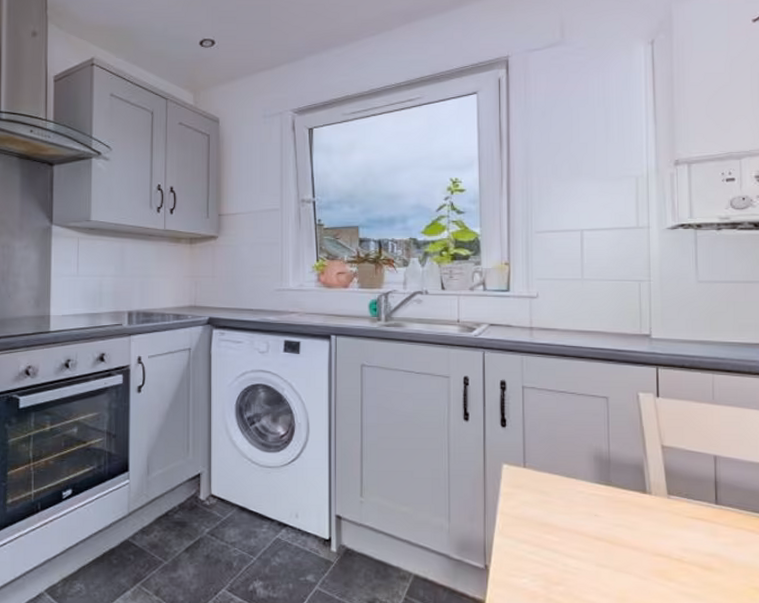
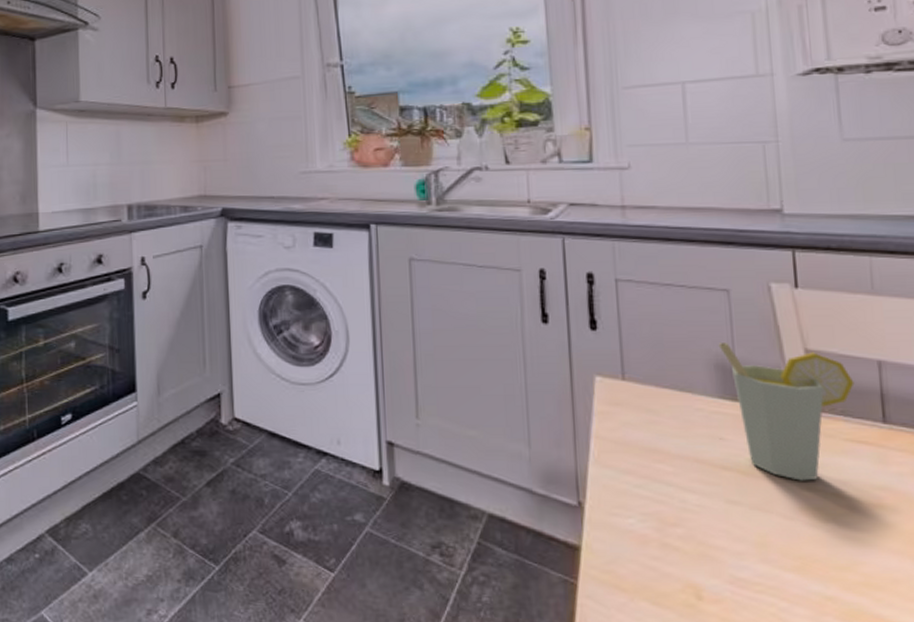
cup: none [598,439,696,549] -> present [718,343,855,481]

